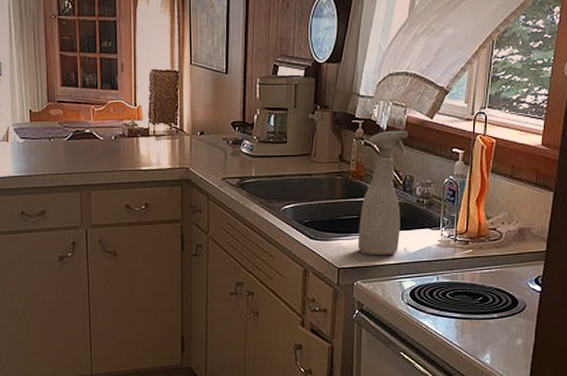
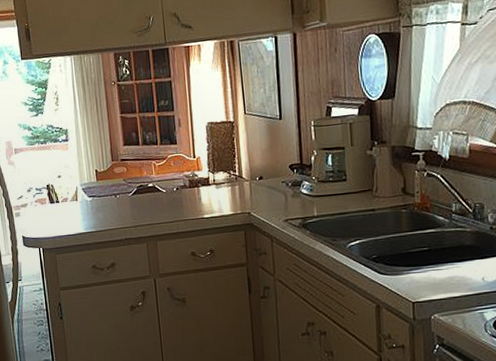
spray bottle: present [358,130,409,255] -> none [430,158,476,287]

